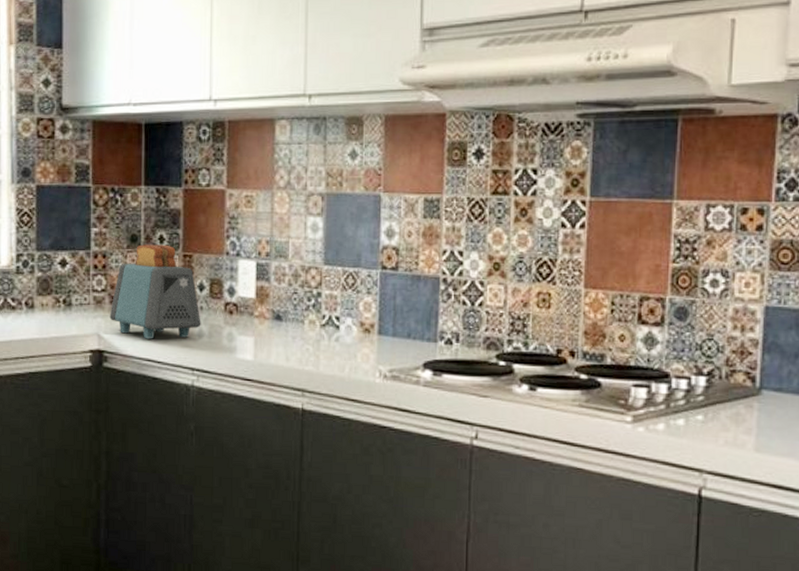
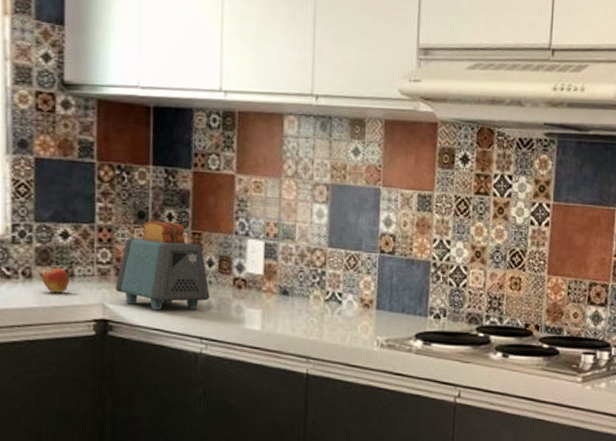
fruit: none [42,294,68,322] -> present [41,265,70,292]

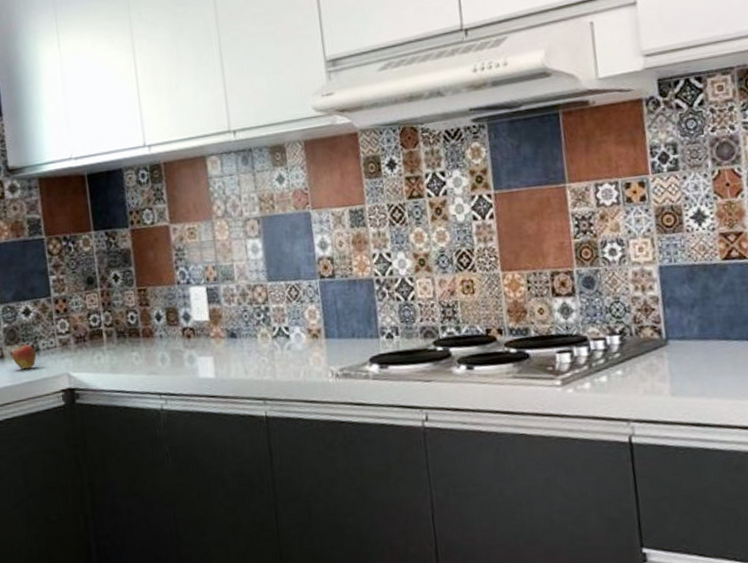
toaster: present [115,221,210,310] -> none [76,282,163,372]

